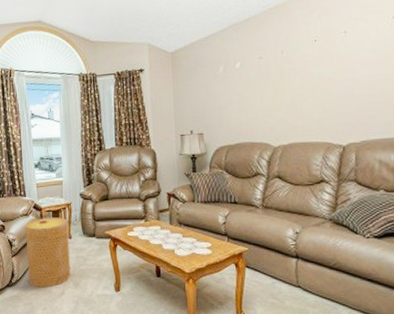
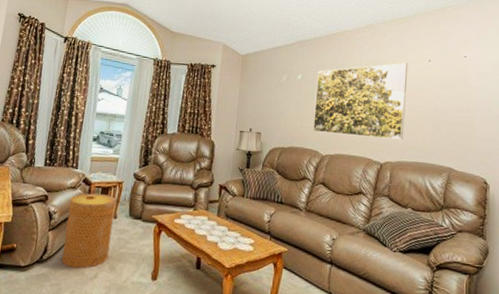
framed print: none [258,25,369,123] -> present [313,62,408,141]

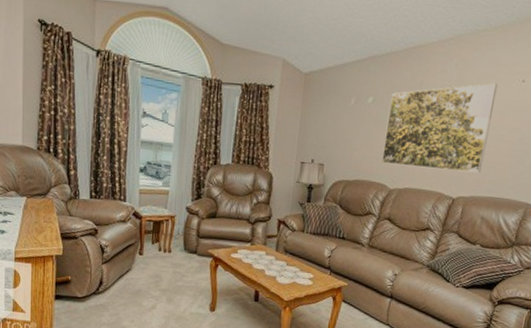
basket: present [61,193,116,269] -> none [118,227,169,300]

